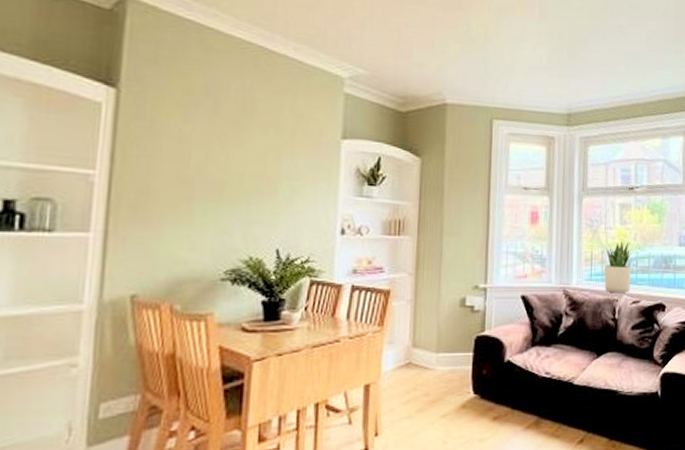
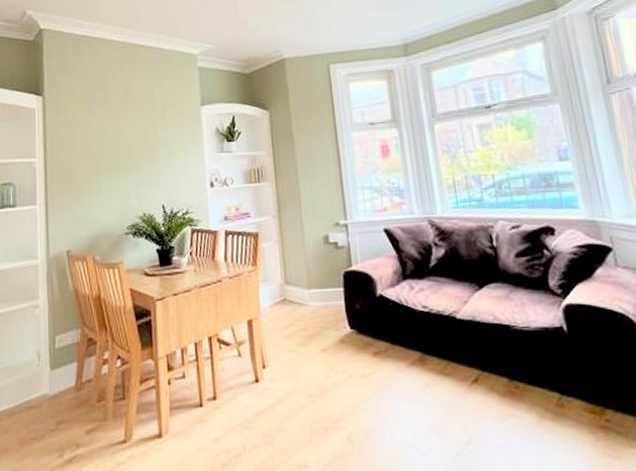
planter: present [604,241,631,294] -> none [468,163,506,219]

